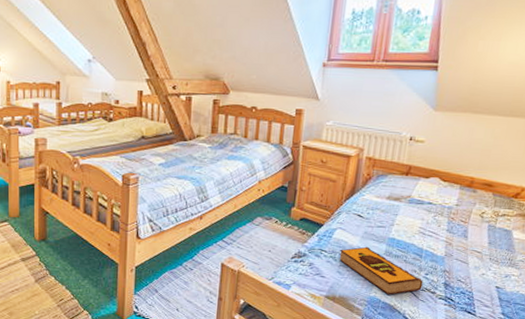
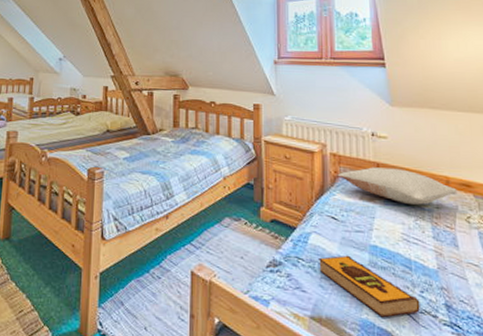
pillow: none [369,169,479,203] -> present [337,167,457,205]

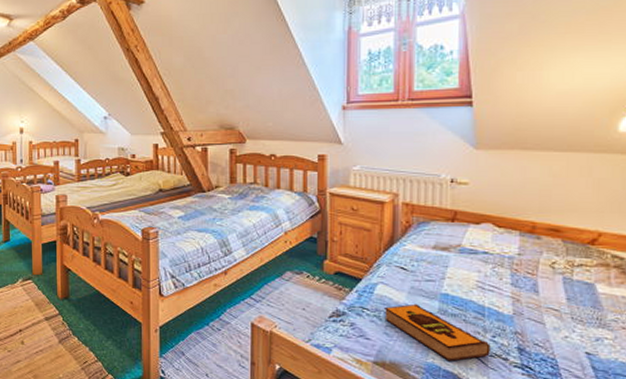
pillow: present [337,167,457,205] -> none [409,215,544,252]

